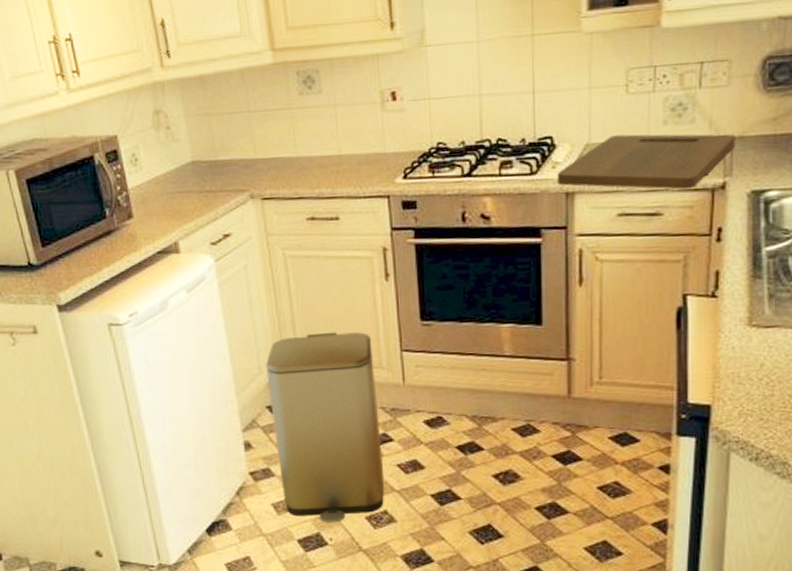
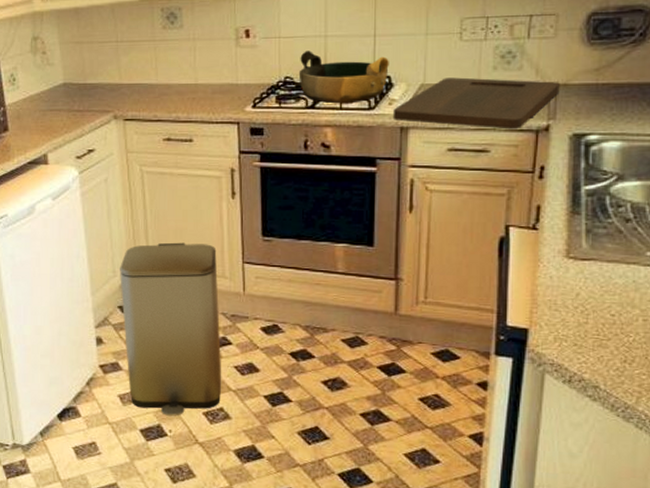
cooking pot: none [452,112,551,171] -> present [298,51,389,104]

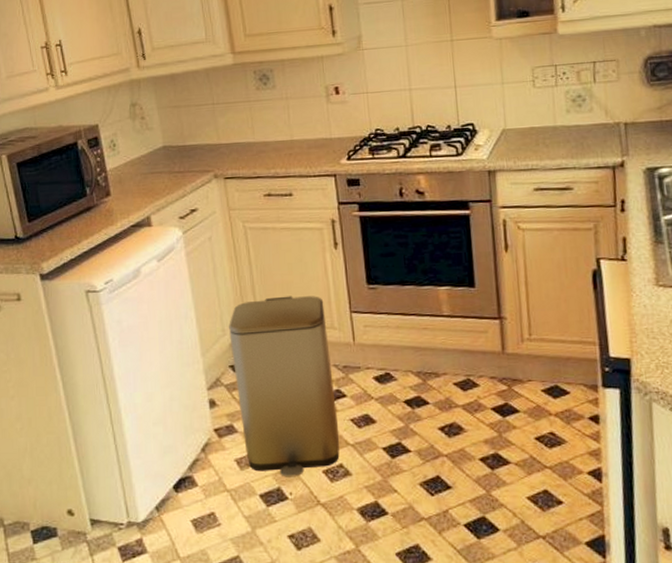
cooking pot: present [298,51,389,104] -> none [388,103,472,153]
cutting board: present [392,77,560,130] -> none [479,120,629,168]

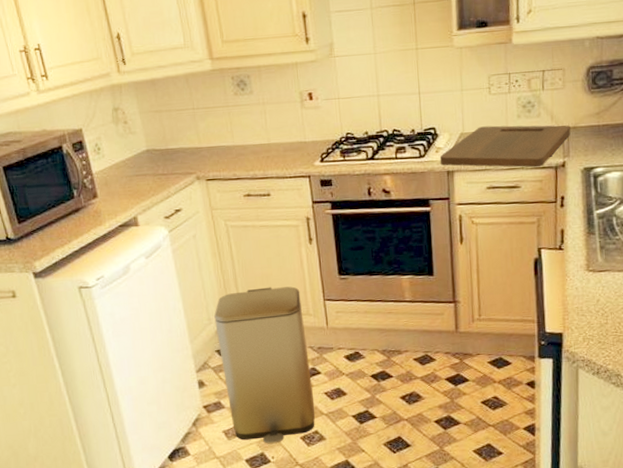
cutting board: none [479,120,629,168] -> present [439,125,571,168]

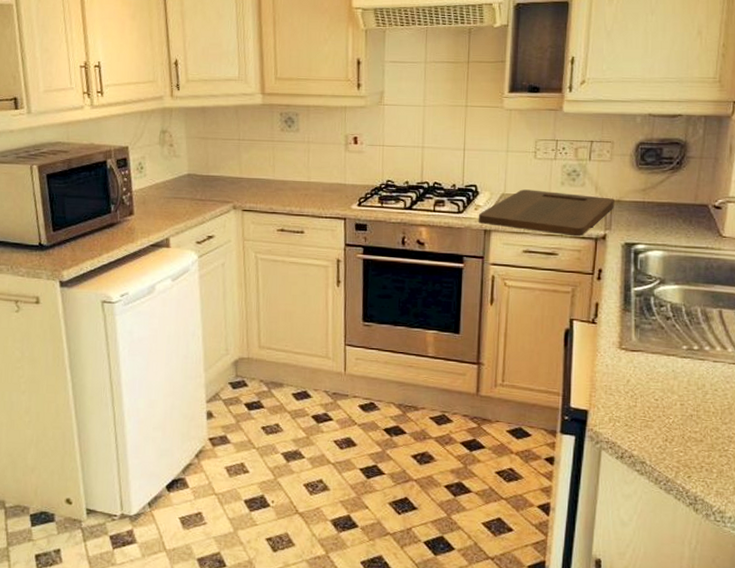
pedal bin: present [213,286,315,444] -> none [231,324,323,488]

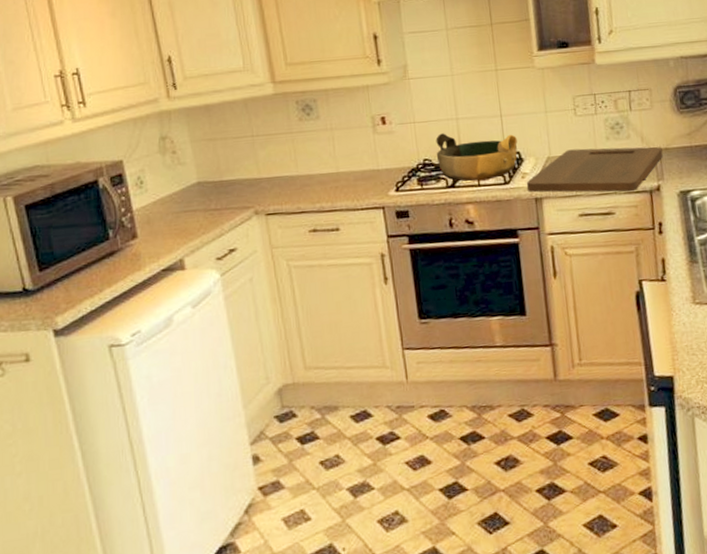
cooking pot: none [399,159,476,207] -> present [436,133,517,182]

